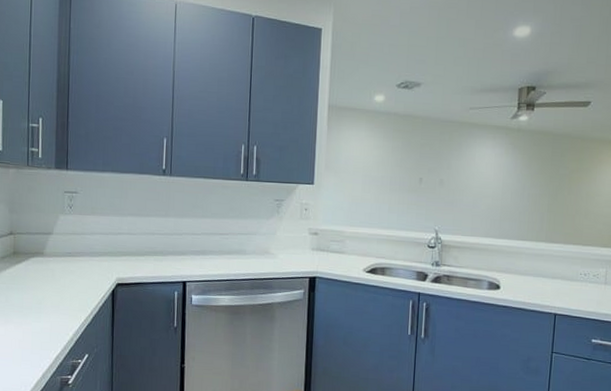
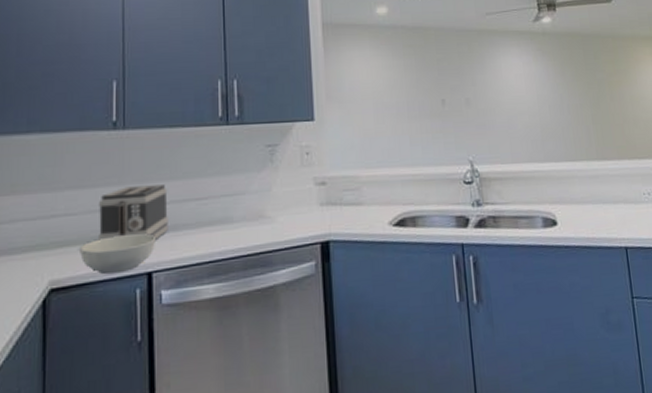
bowl: none [136,252,191,280] -> present [78,233,157,275]
toaster: none [150,219,200,259] -> present [98,184,168,241]

